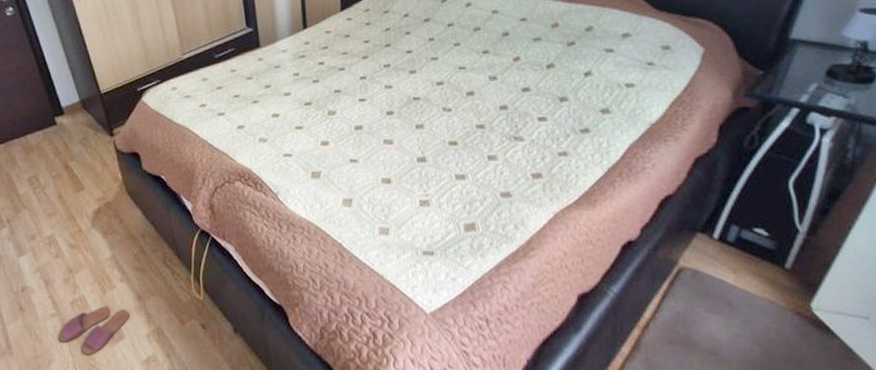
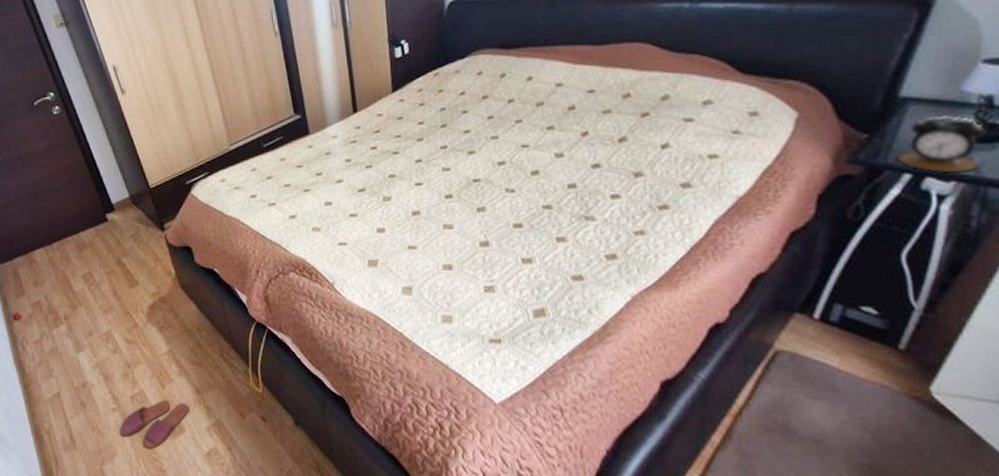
alarm clock: none [787,58,861,110] -> present [897,116,986,174]

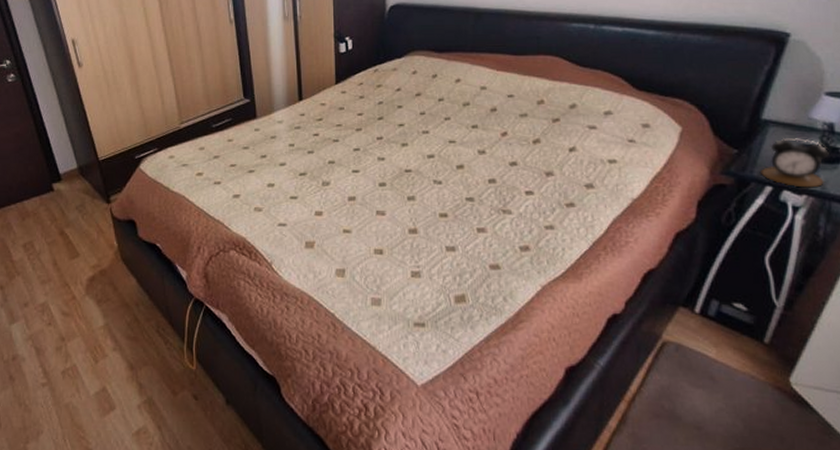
slippers: present [120,399,189,449] -> none [48,375,121,427]

